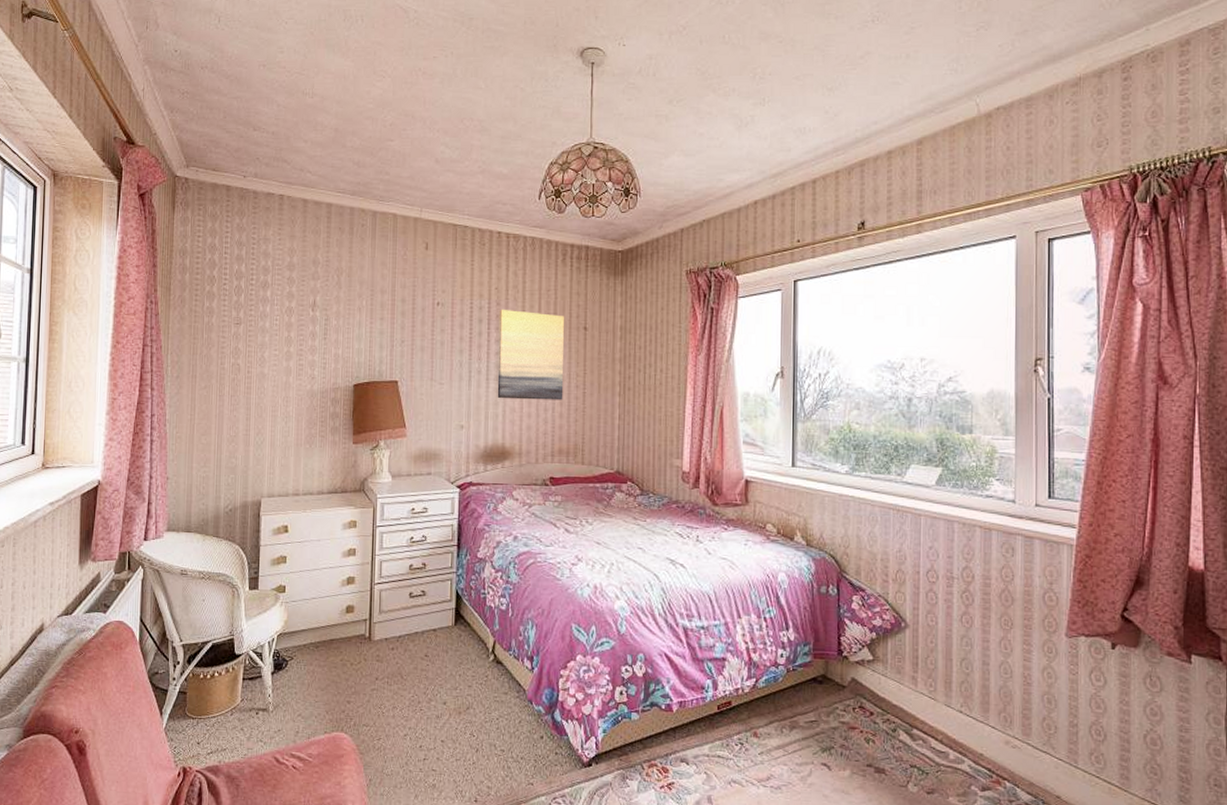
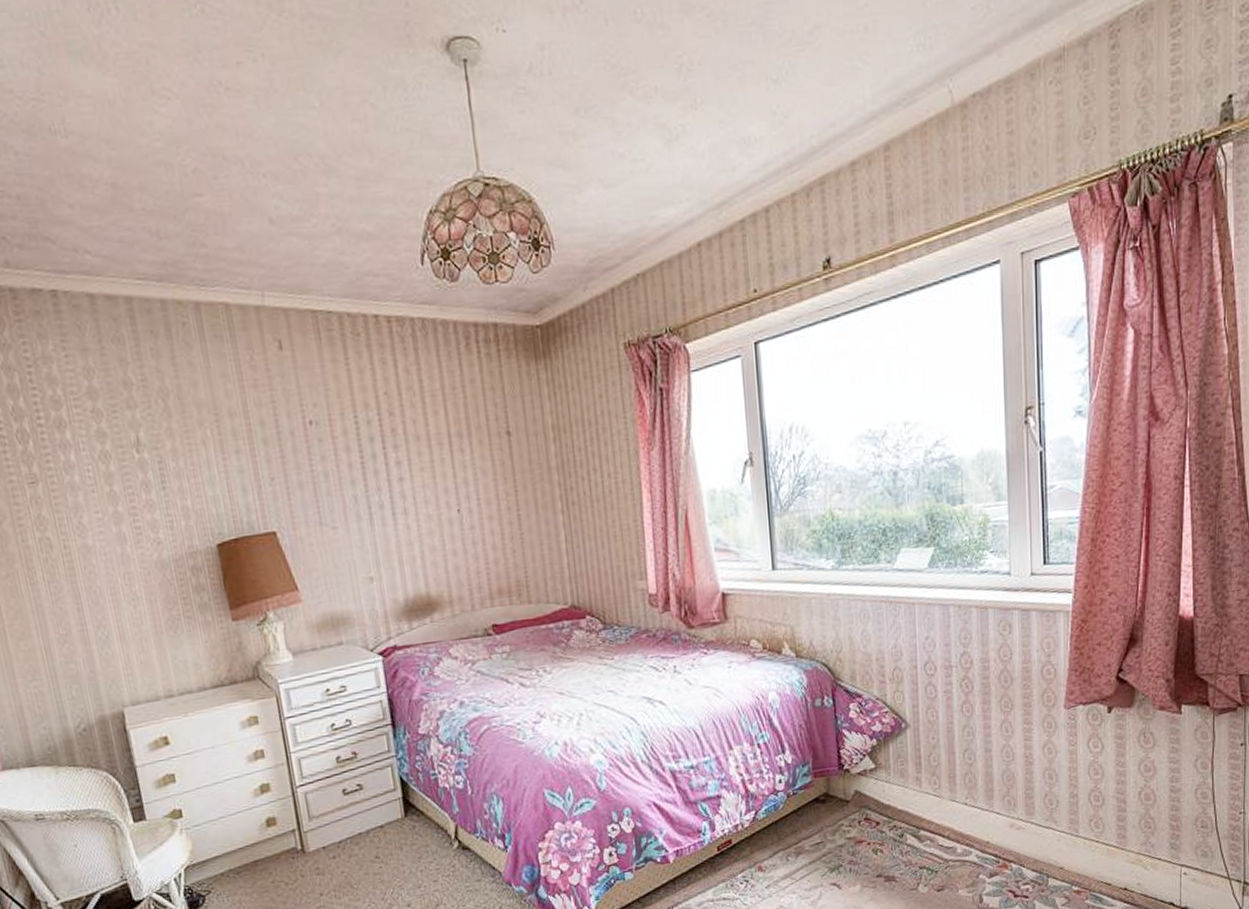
wall art: present [497,309,565,400] -> none [394,419,494,538]

